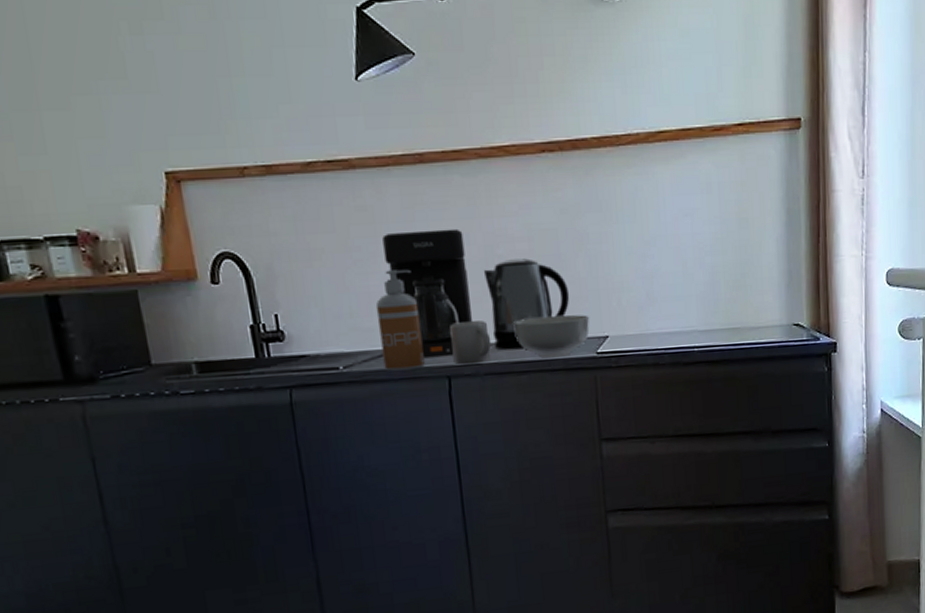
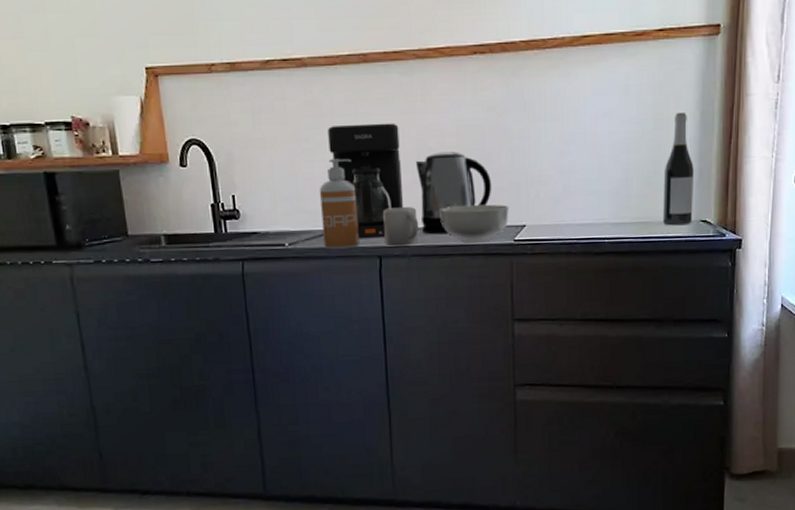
wine bottle: none [751,211,785,332] -> present [662,113,695,226]

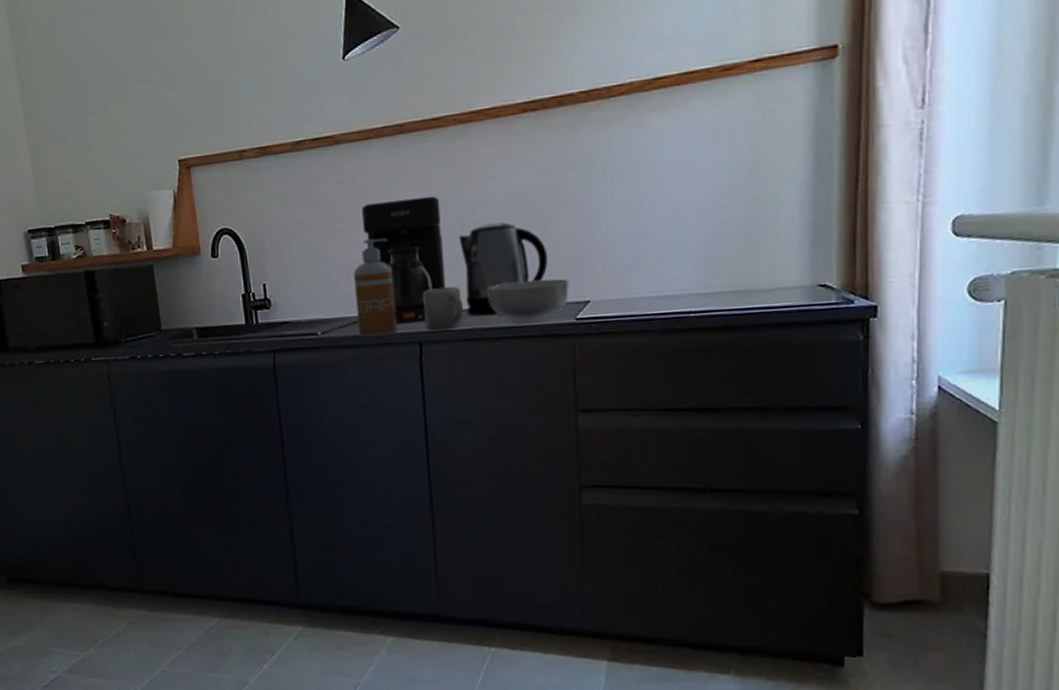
wine bottle: present [662,113,695,226] -> none [765,156,808,294]

